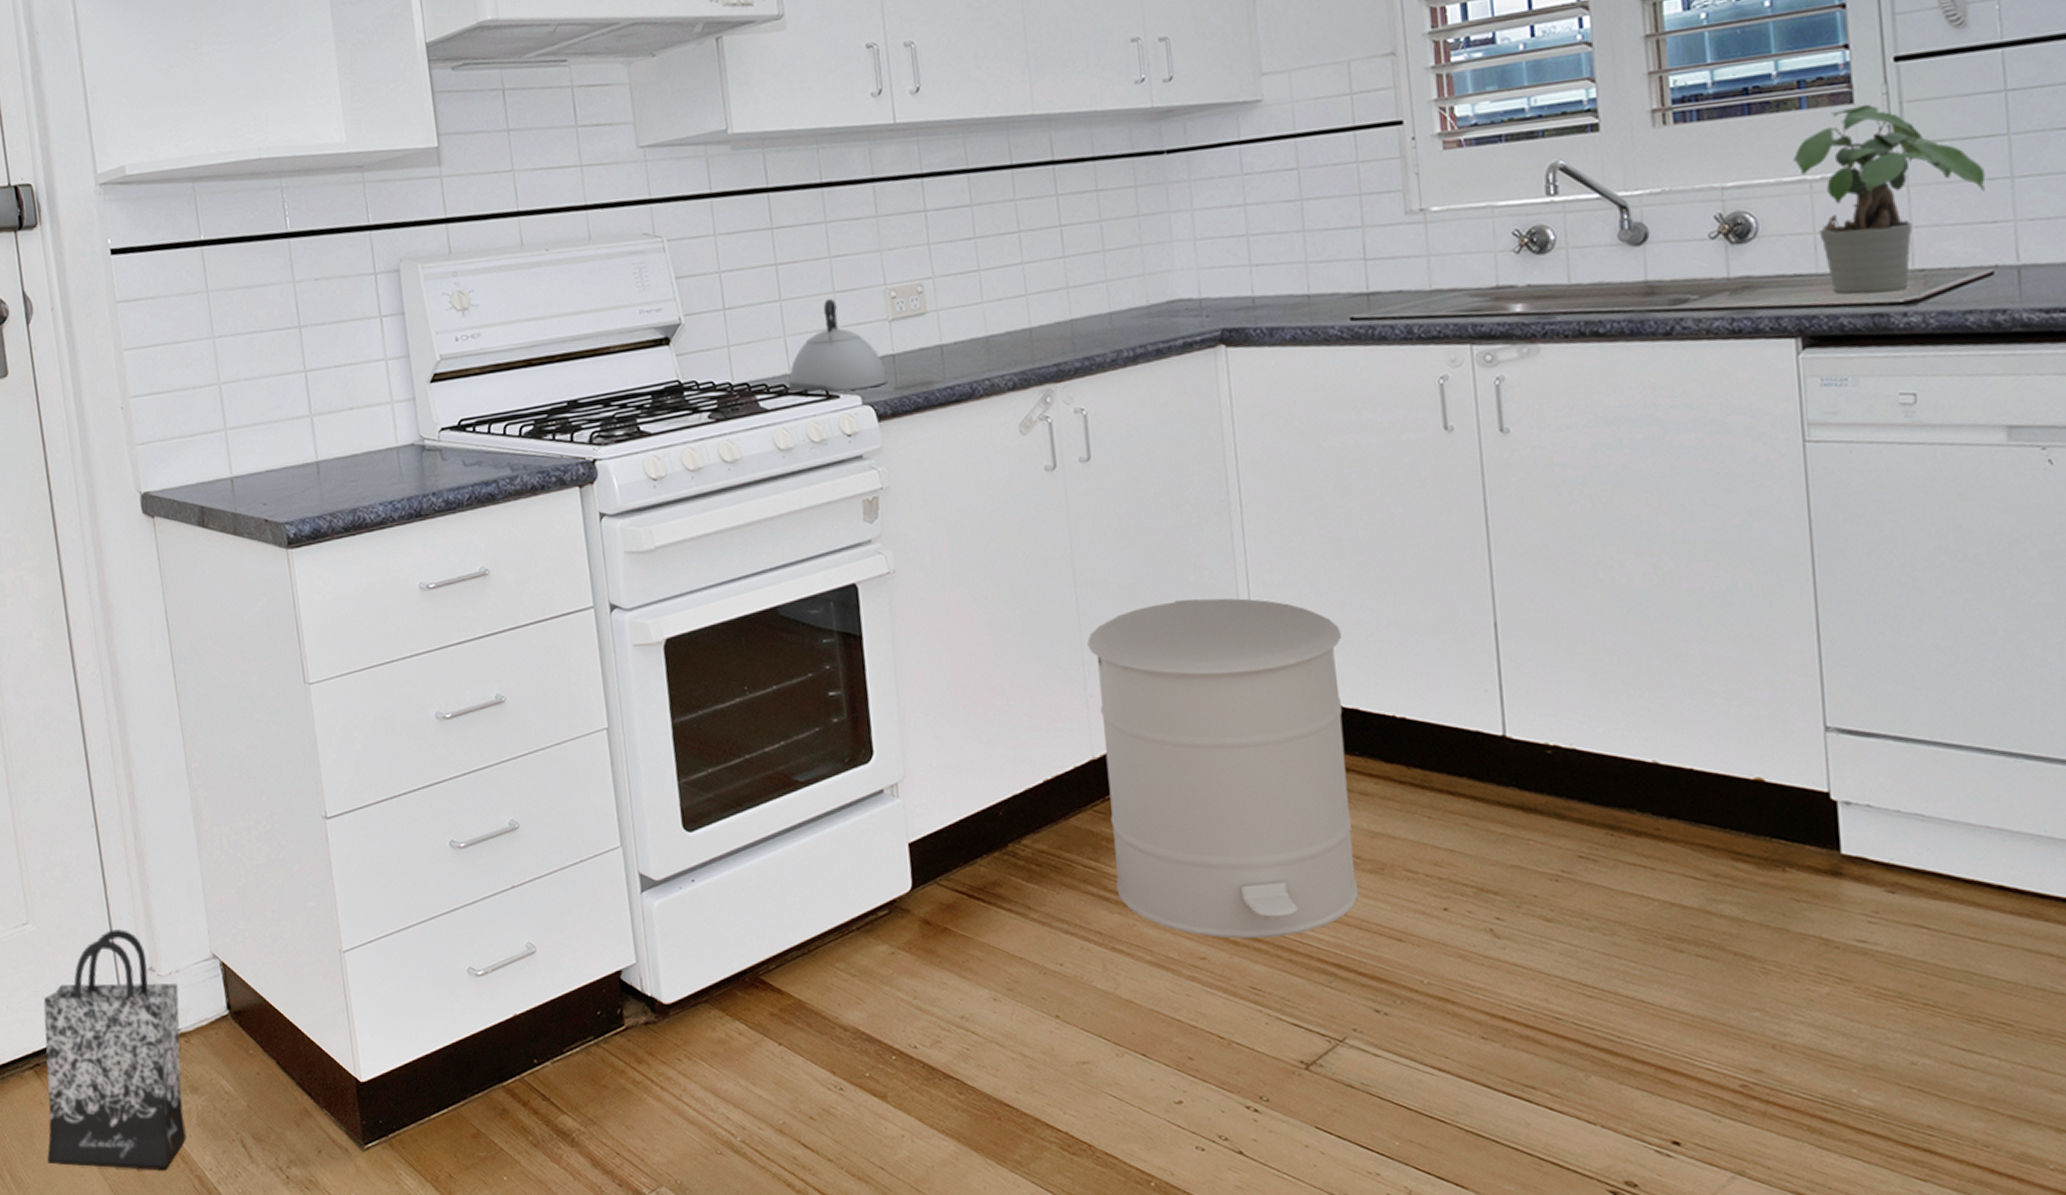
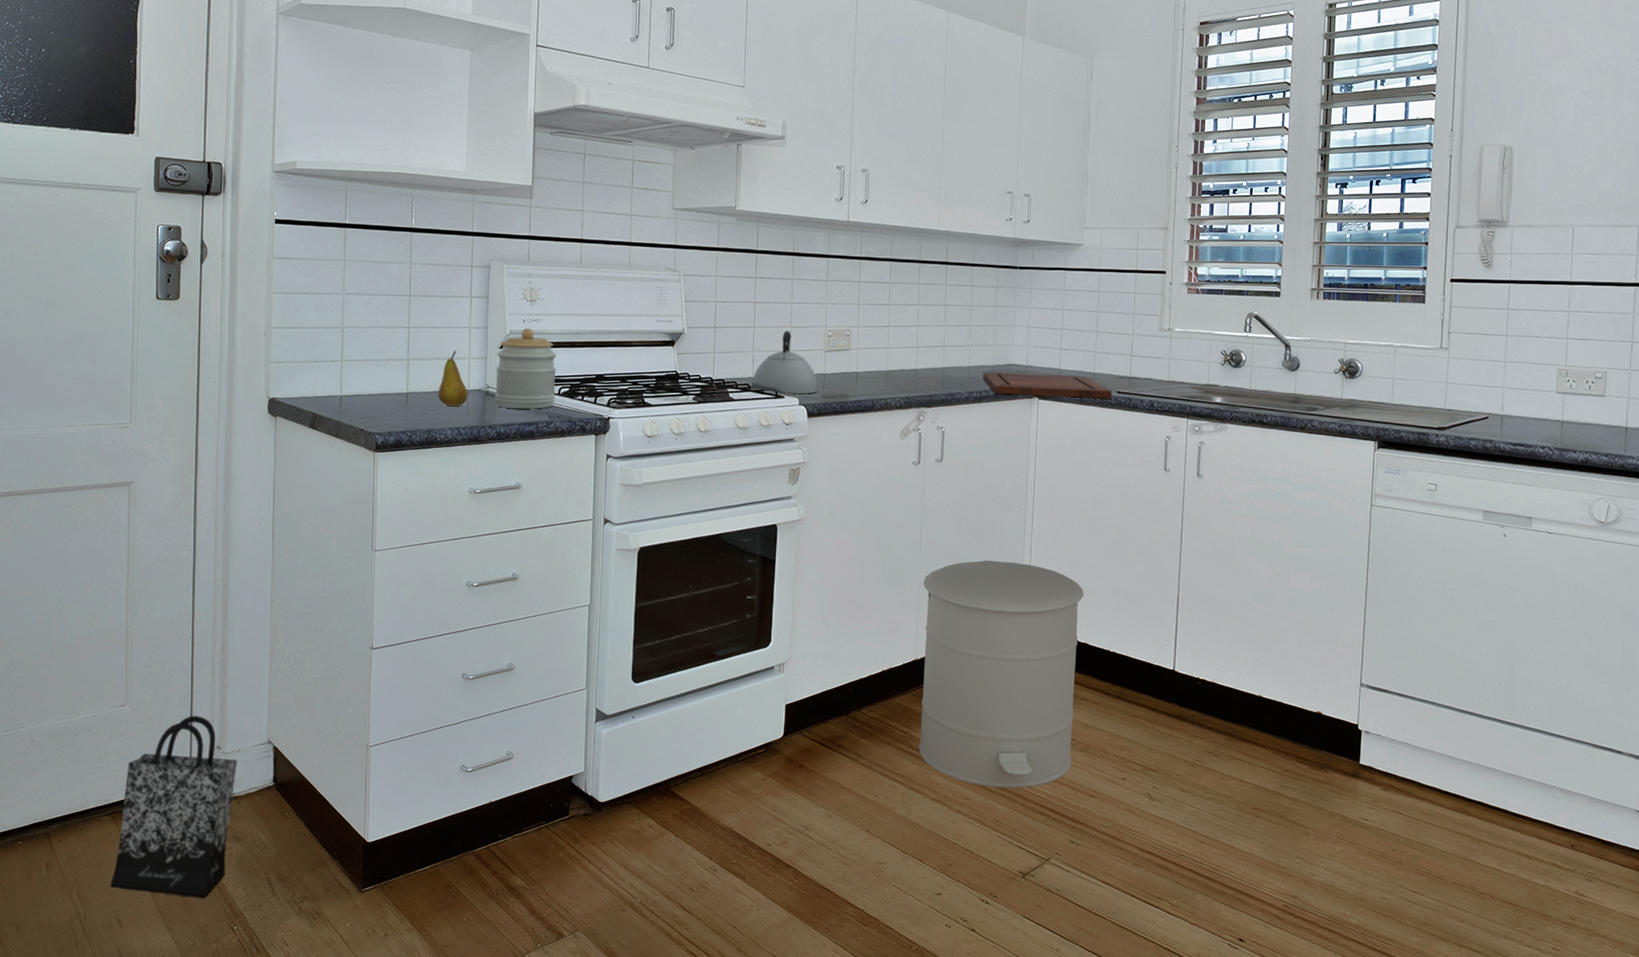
fruit: none [357,394,398,473] -> present [438,351,468,406]
jar: none [426,348,517,466] -> present [495,328,557,409]
cutting board: none [1133,302,1344,349] -> present [983,372,1113,399]
potted plant: present [1793,104,1986,295] -> none [1387,305,1491,421]

